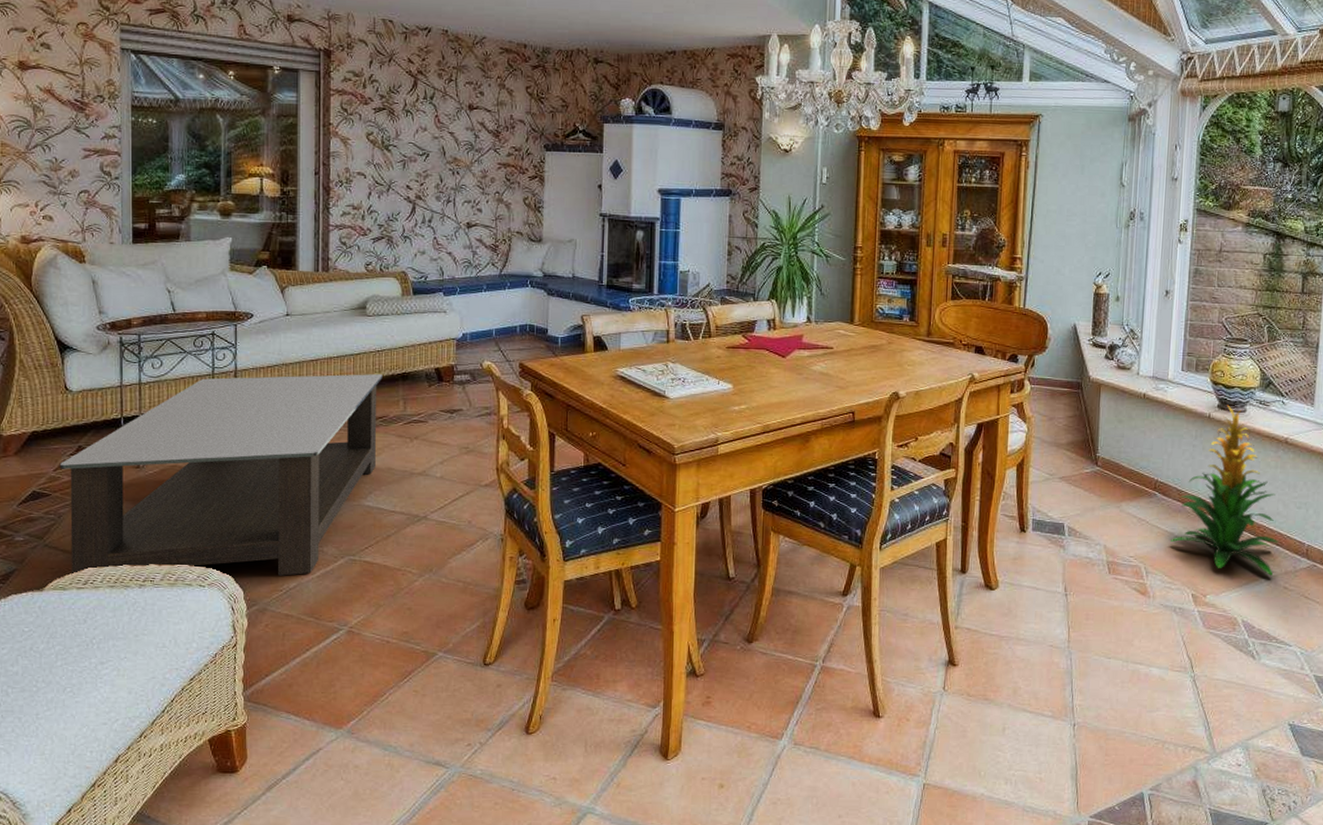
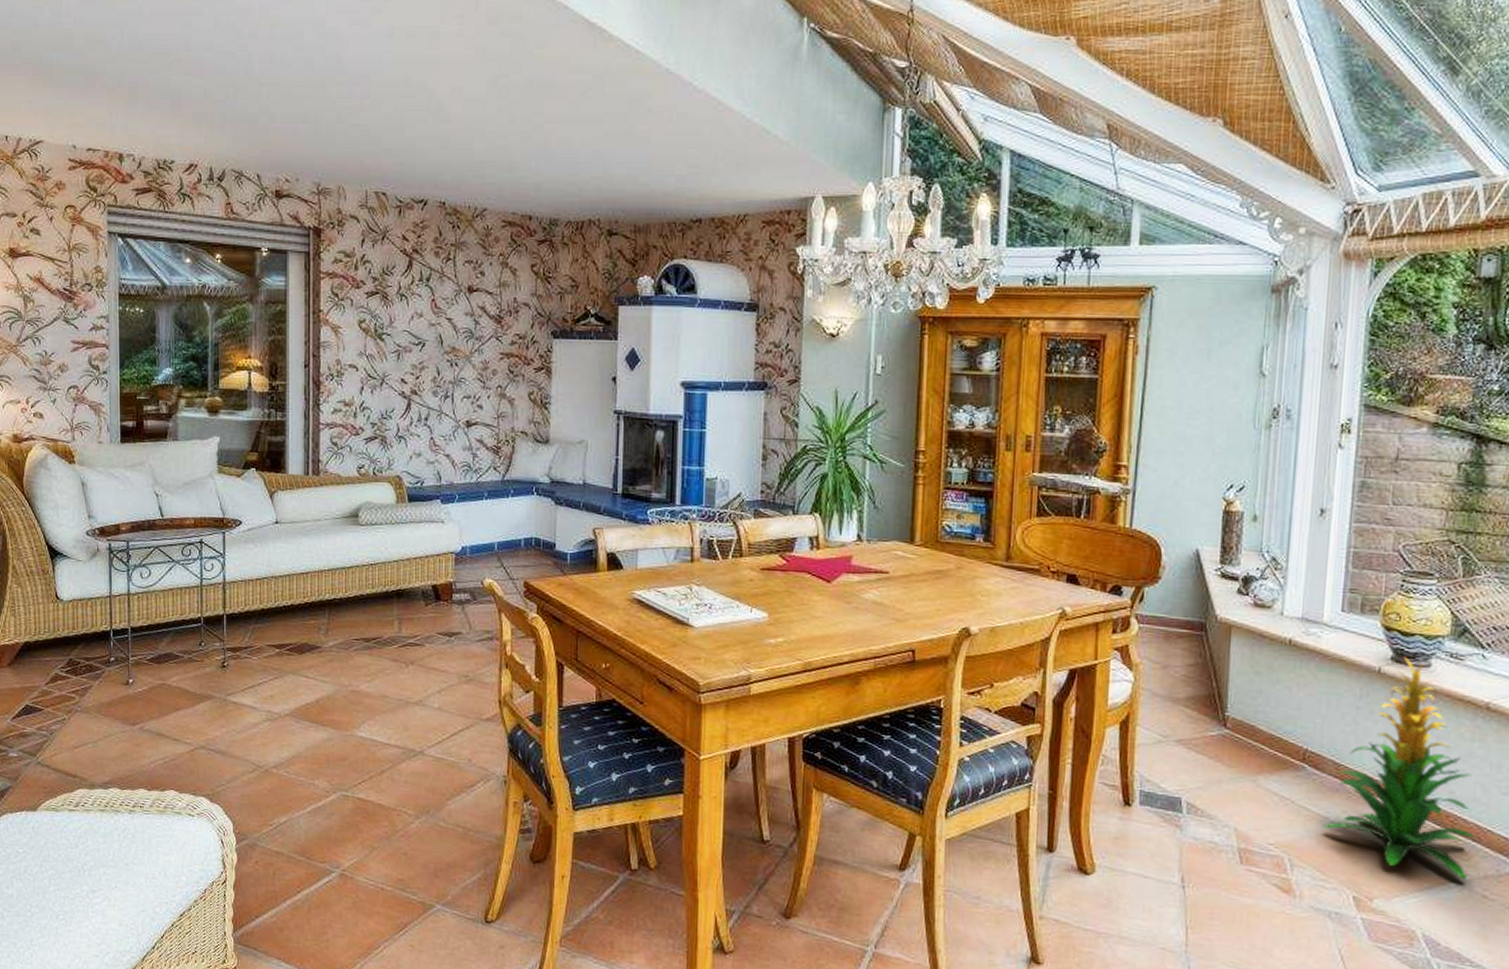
coffee table: present [59,374,383,576] -> none [51,589,376,810]

